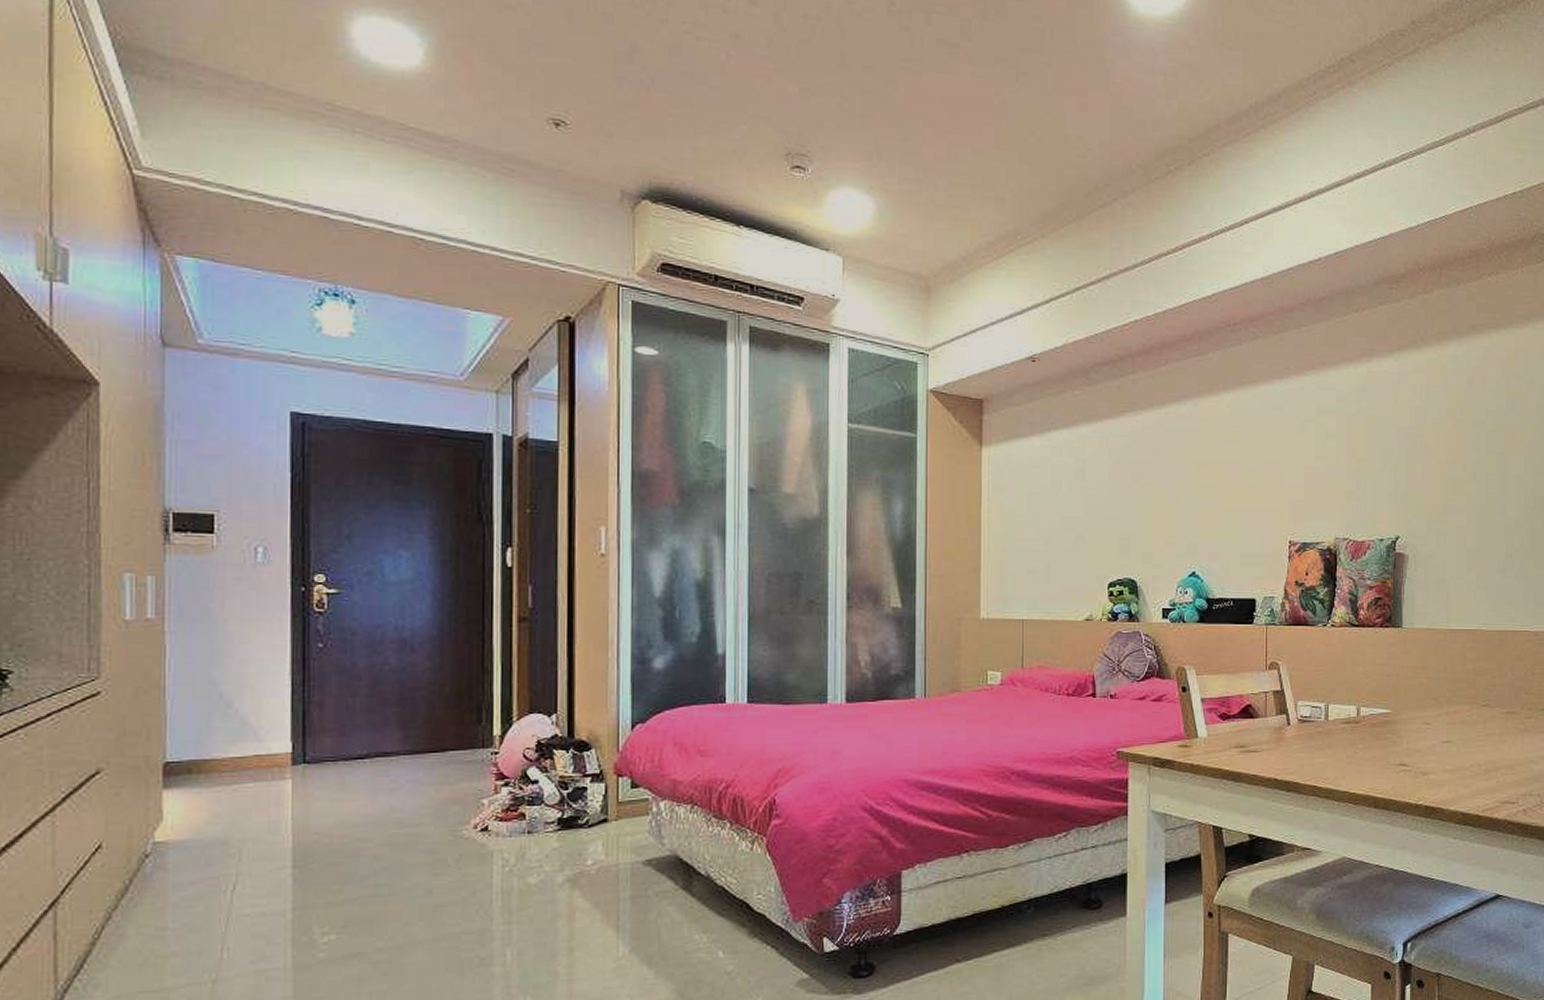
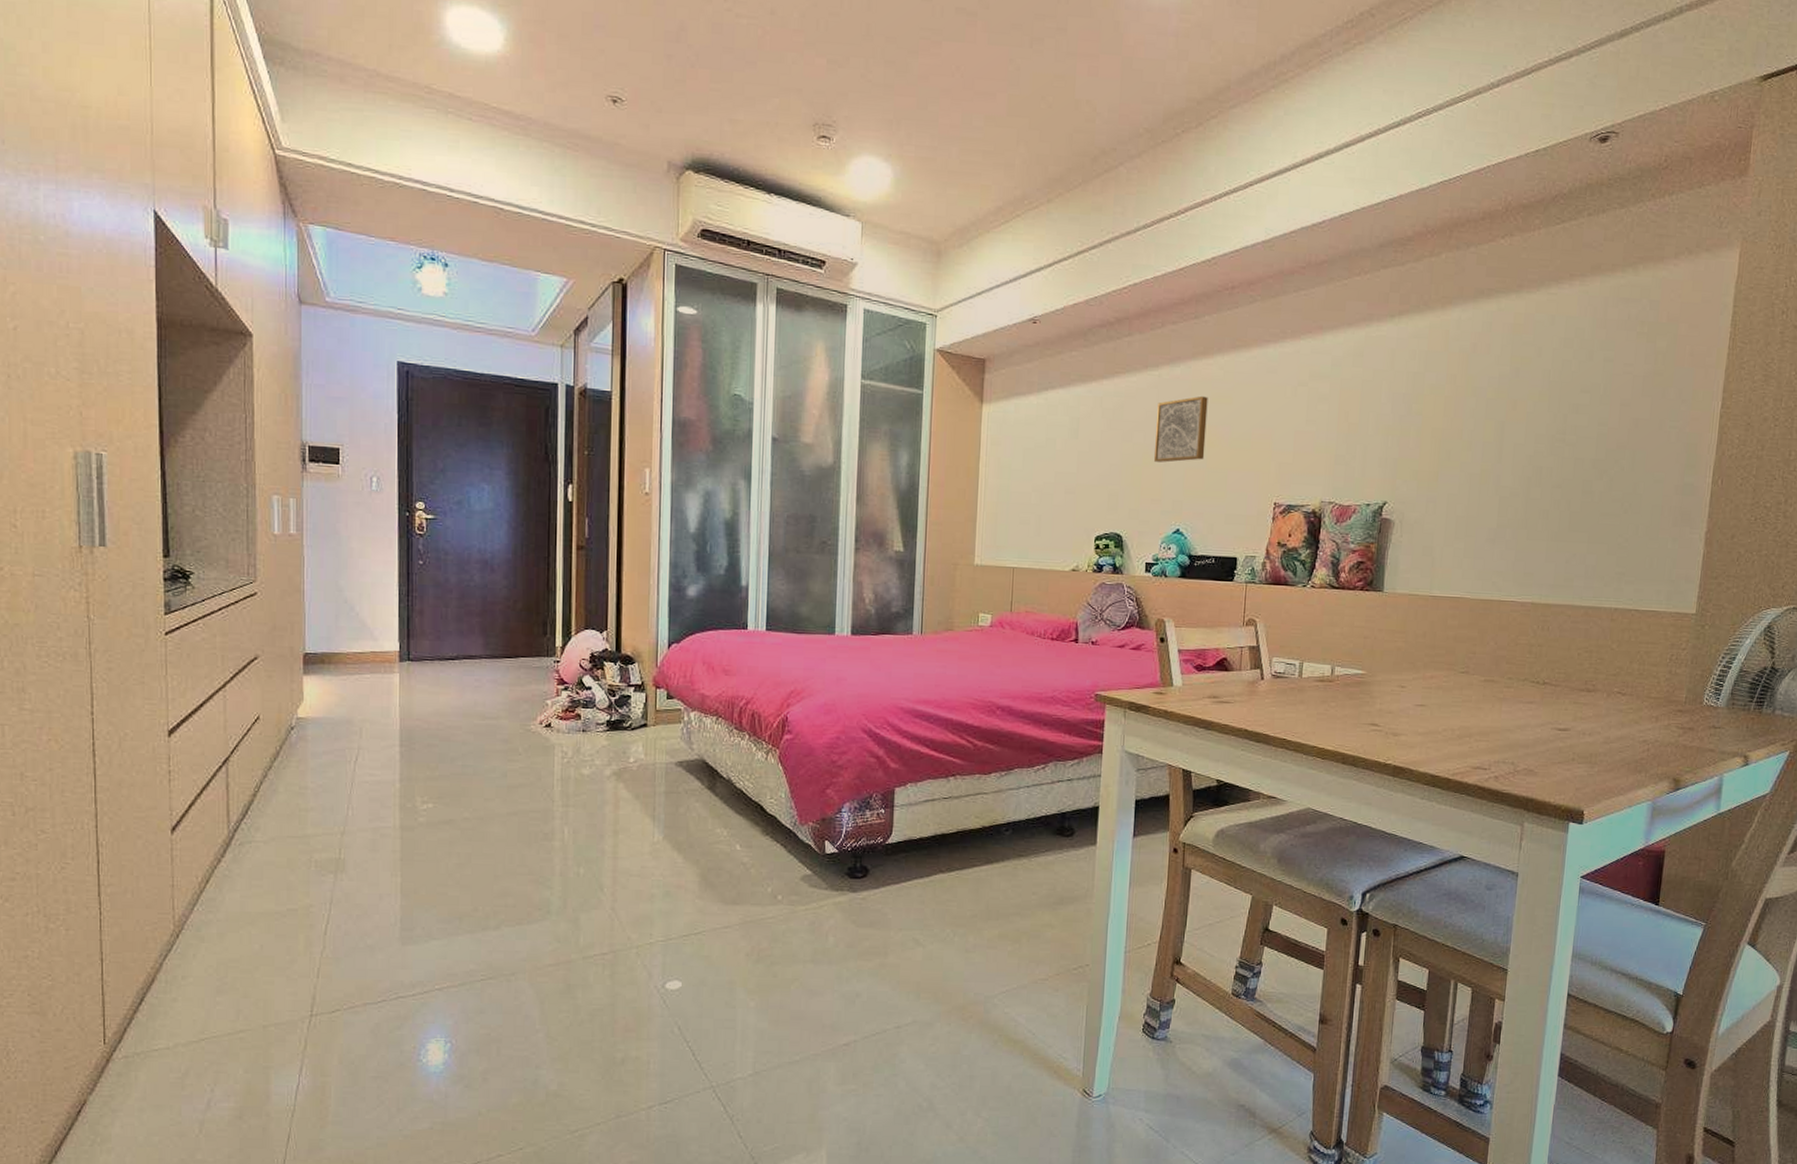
wall art: none [1164,433,1217,503] -> present [1153,395,1208,463]

